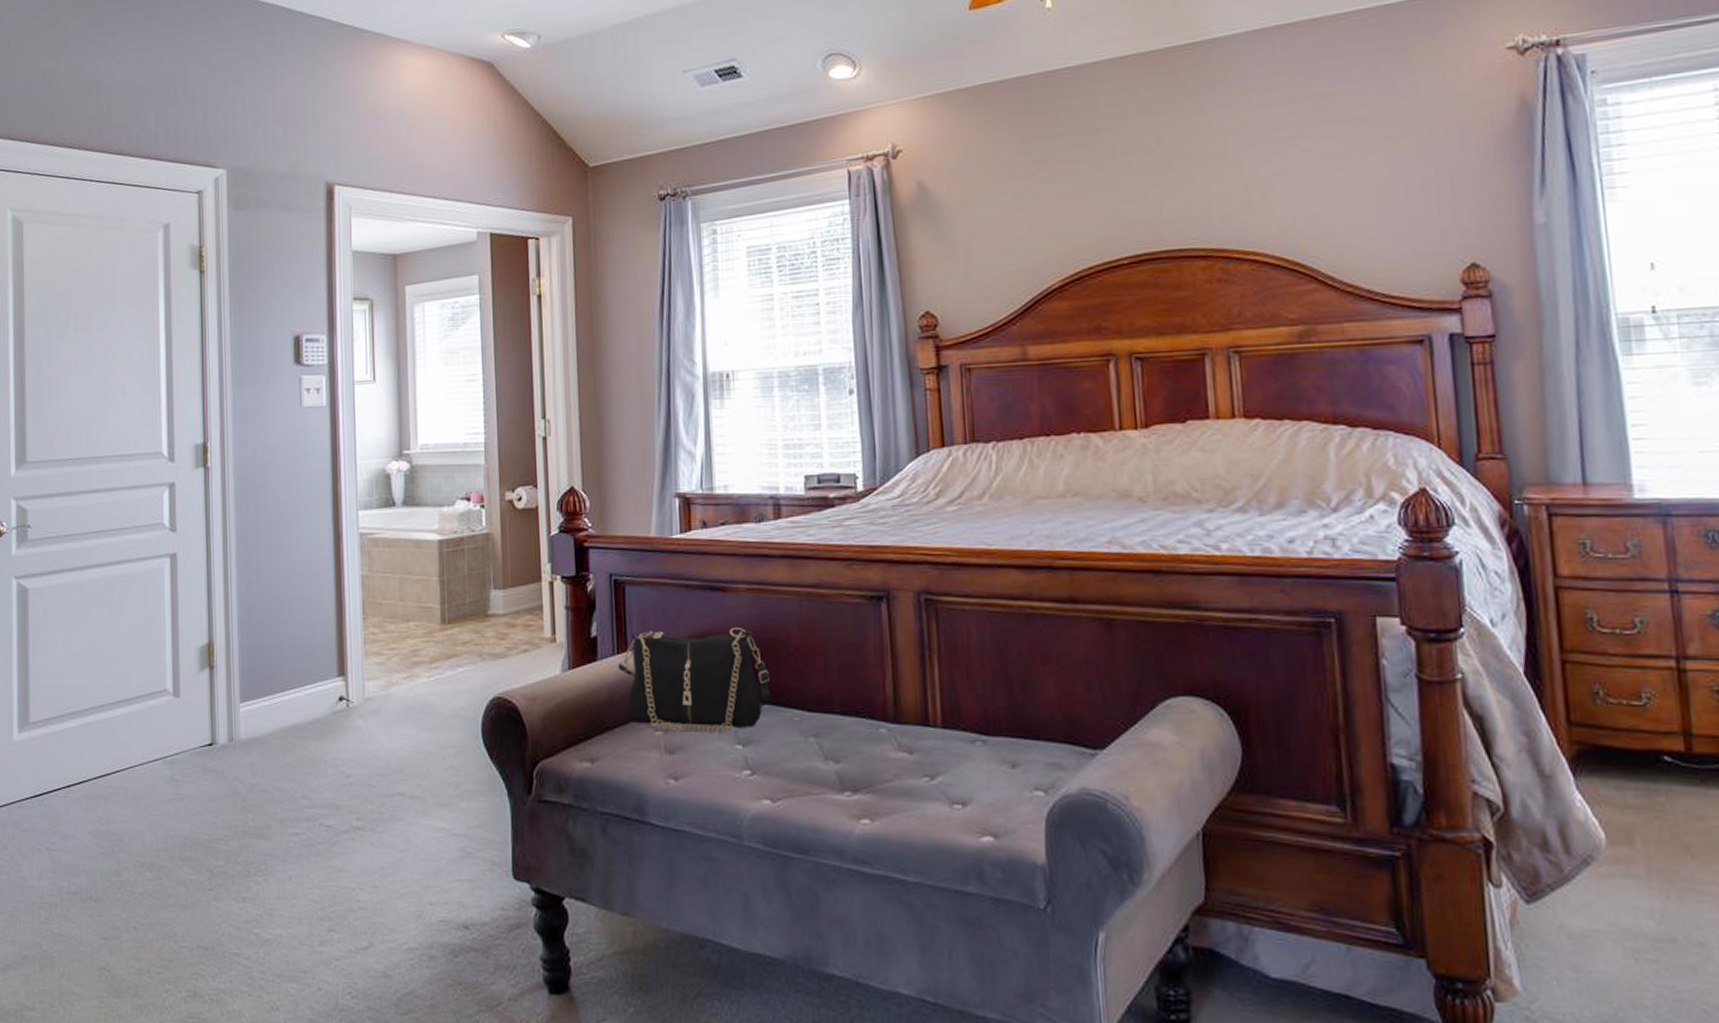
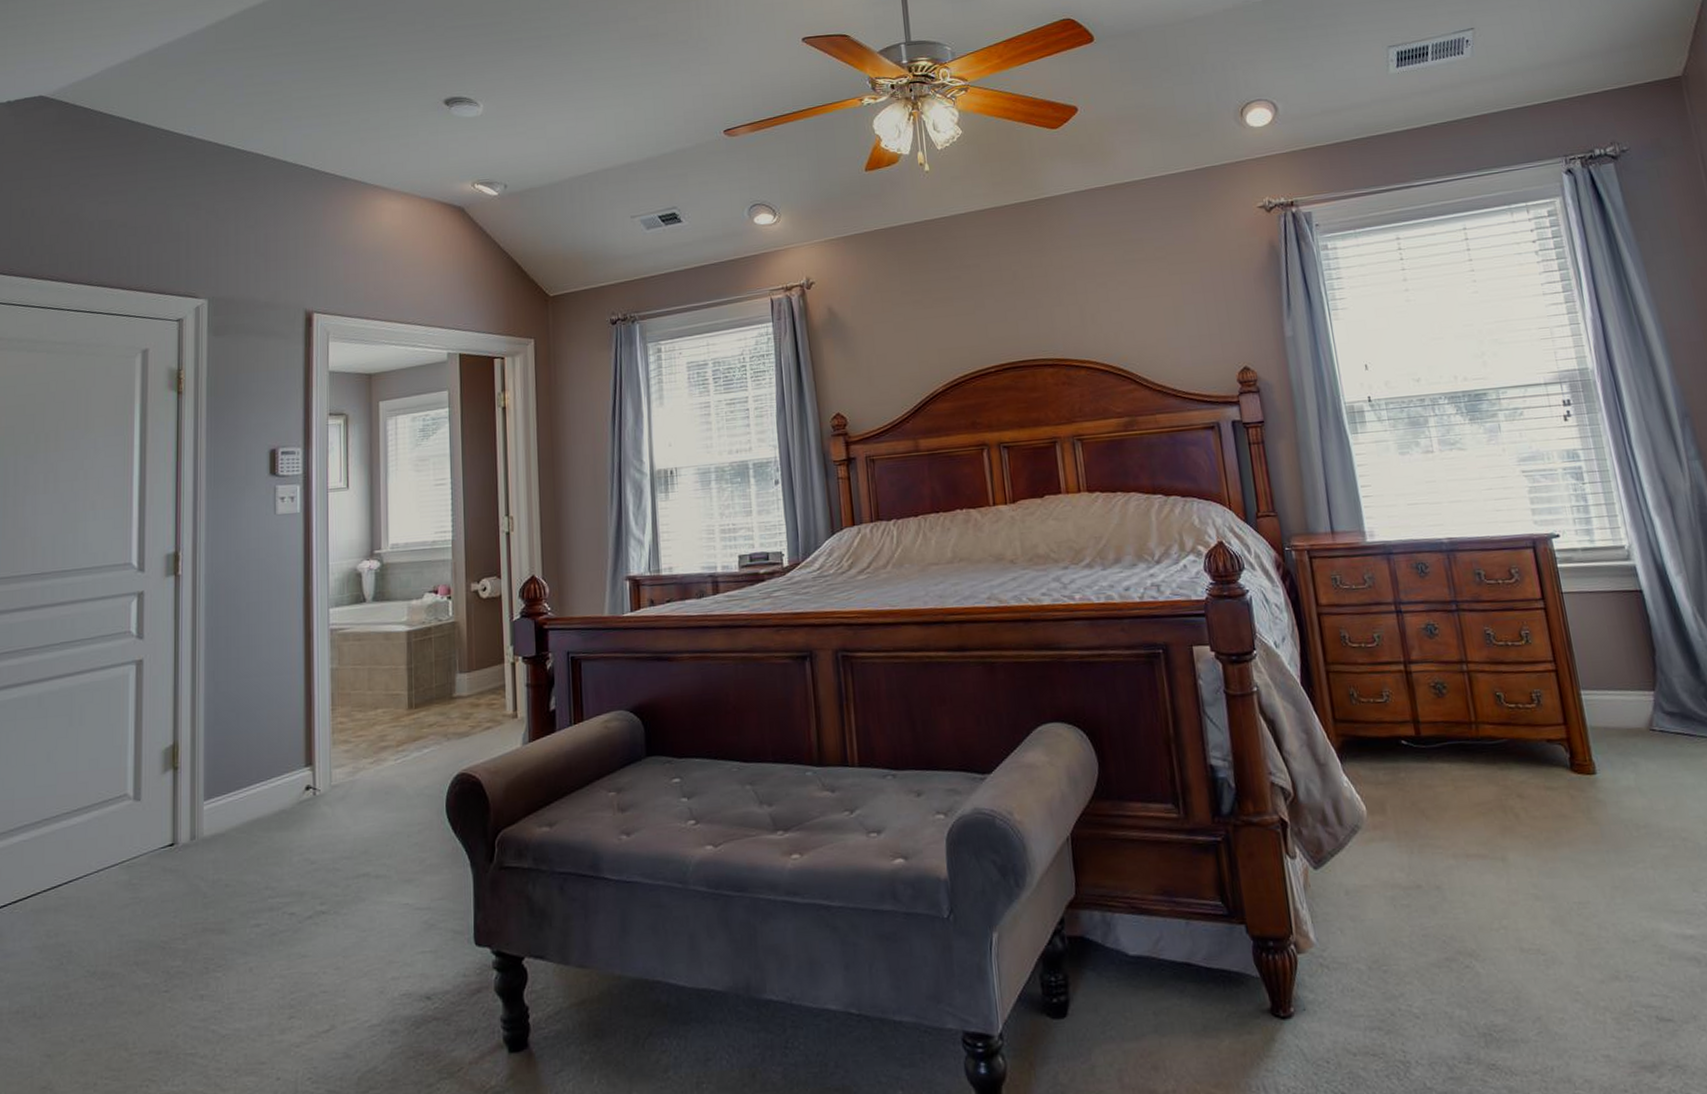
handbag: present [617,626,770,732] -> none [574,691,712,790]

